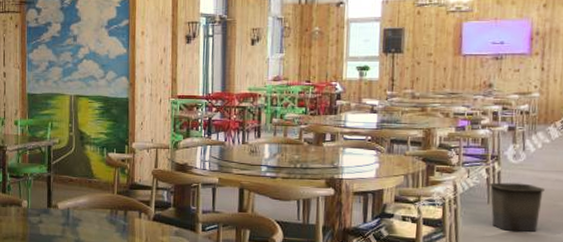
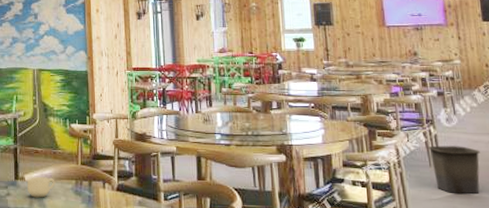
teacup: none [59,205,90,226] -> present [26,177,55,198]

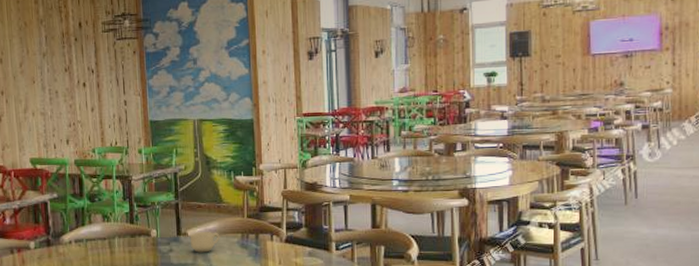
waste bin: present [428,145,480,195] -> none [625,182,682,232]

